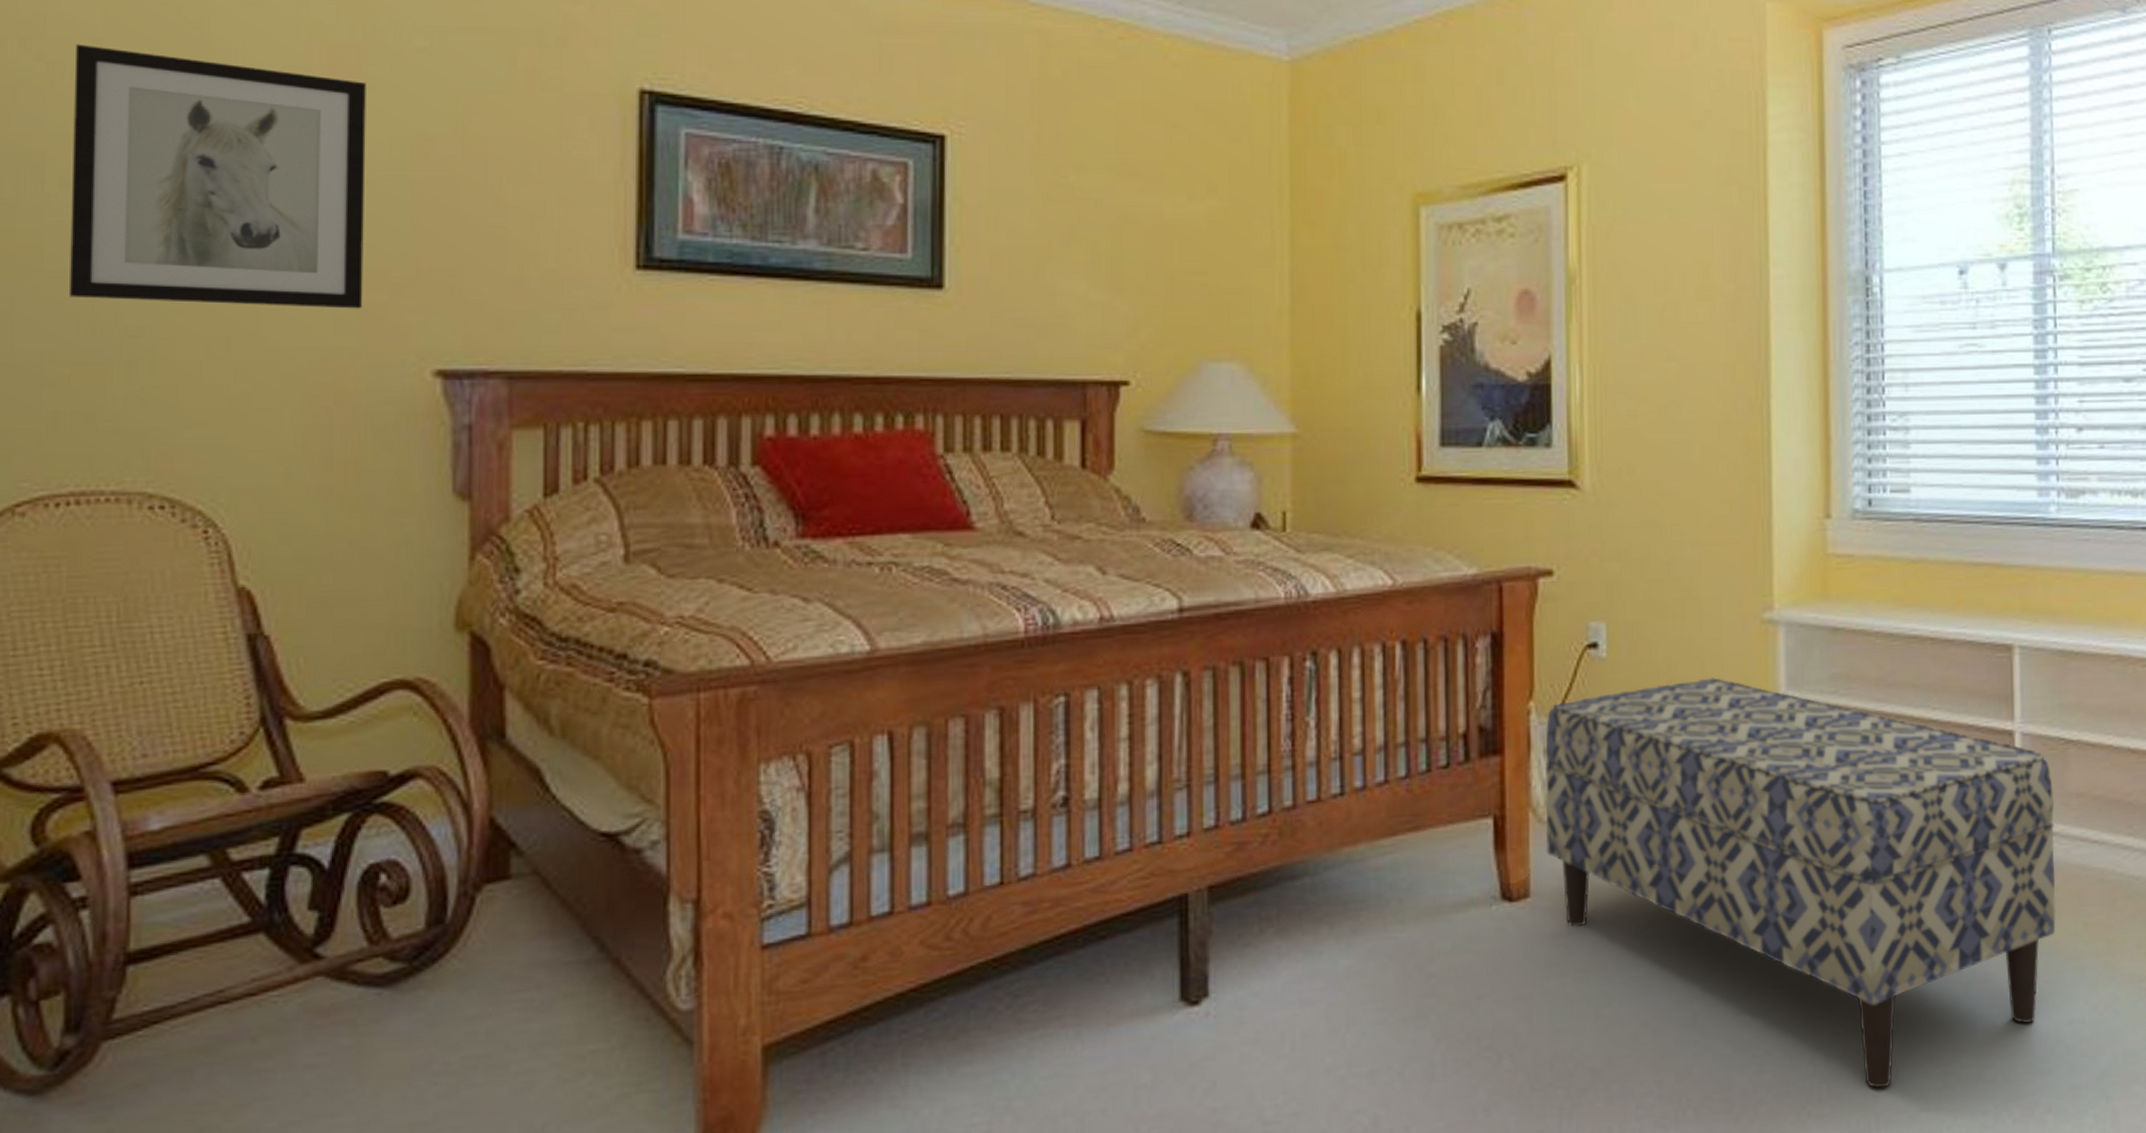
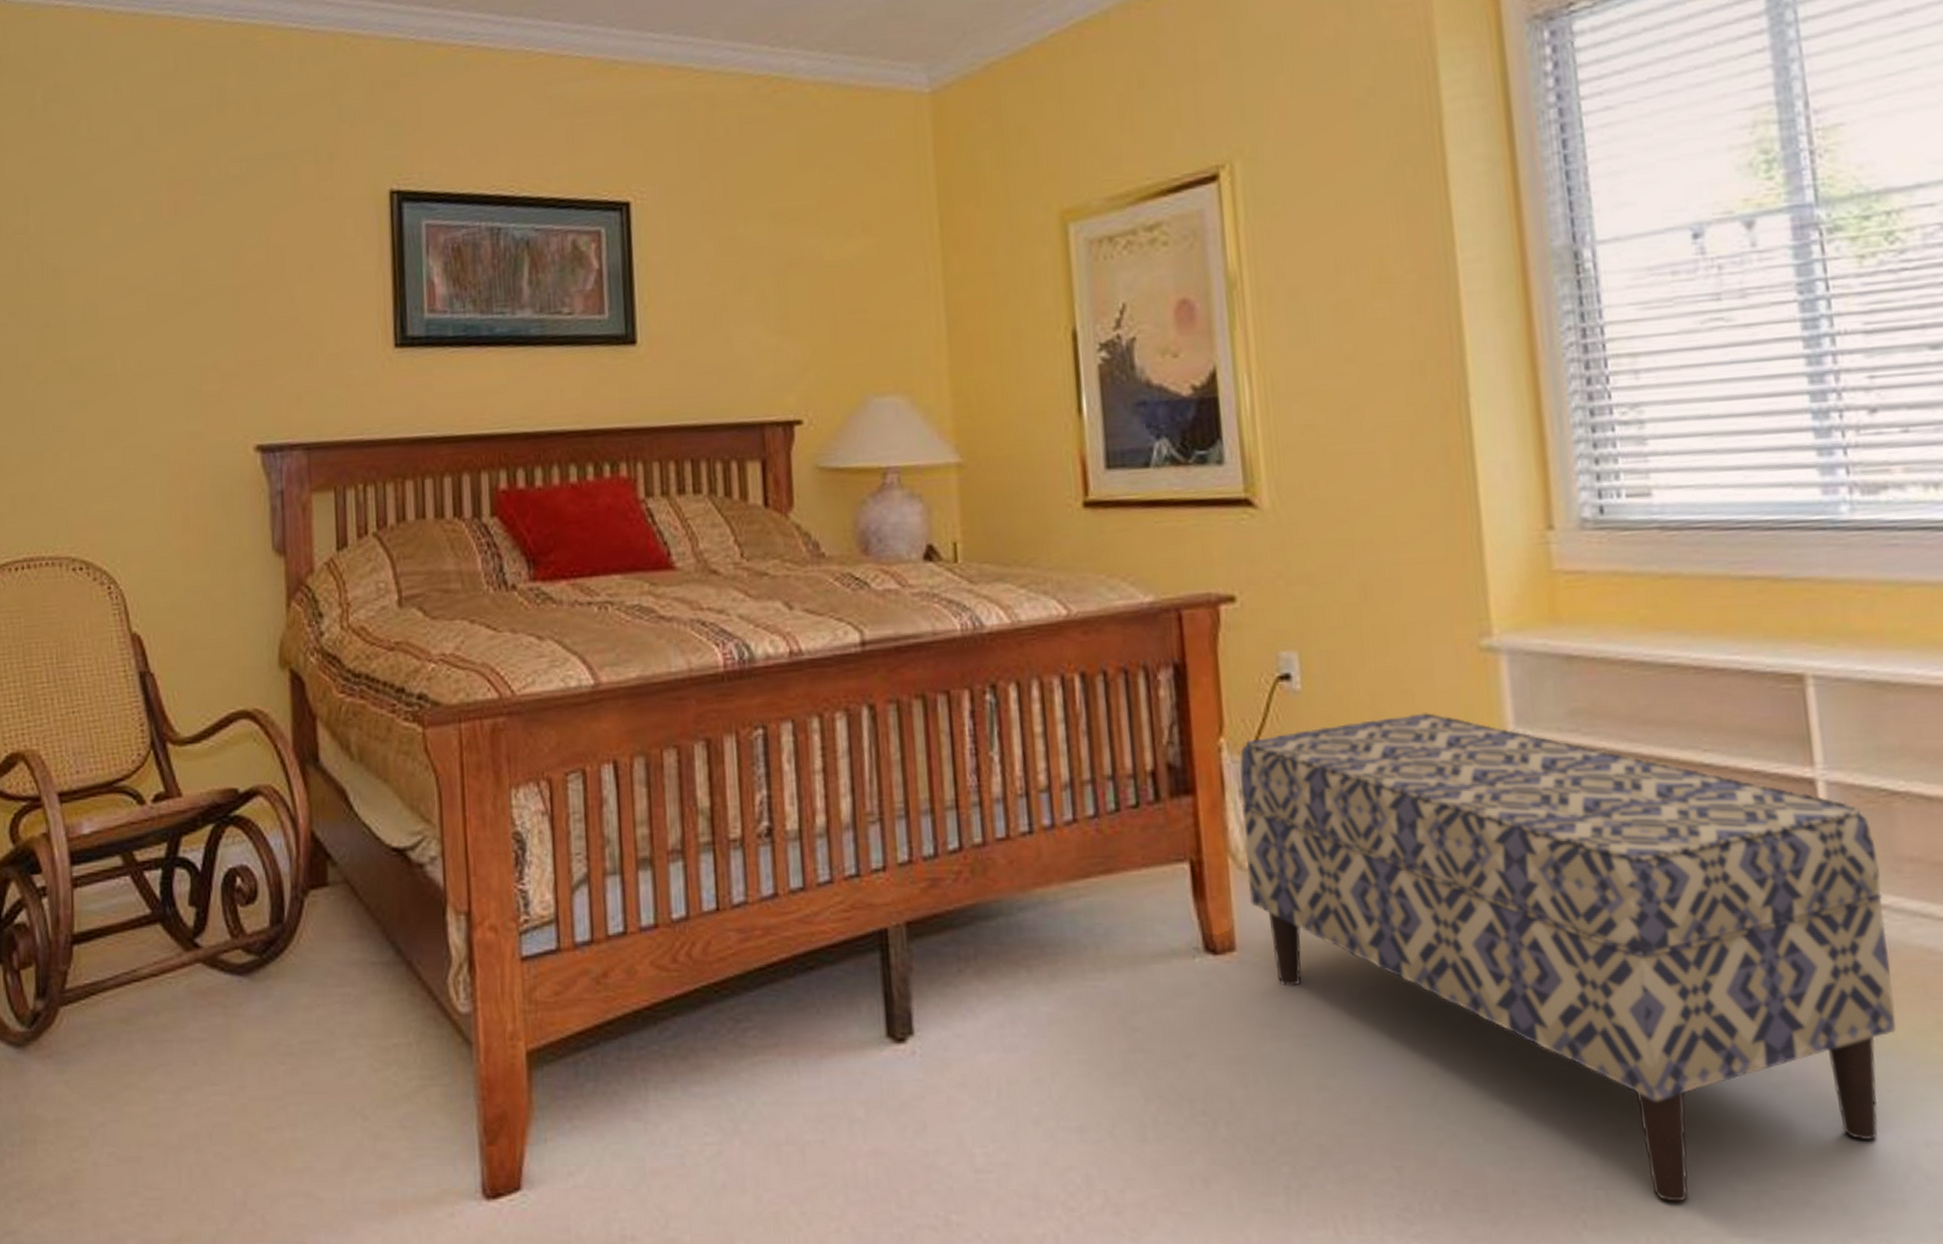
wall art: present [70,44,366,309] -> none [14,202,205,403]

